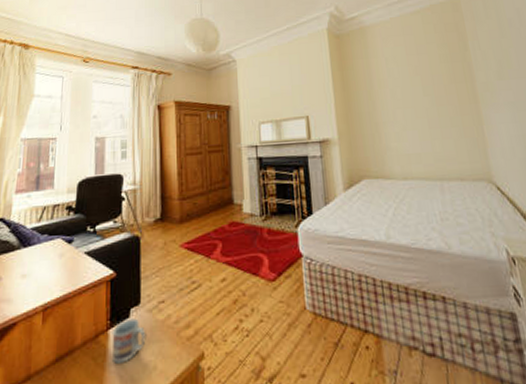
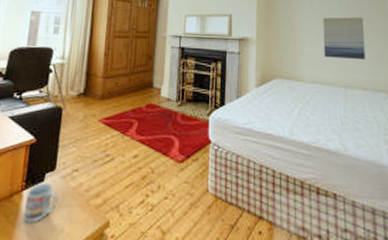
wall art: none [407,102,459,150] -> present [323,17,365,60]

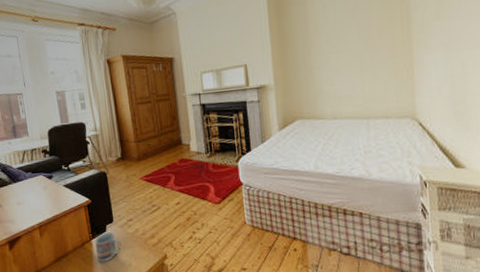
wall art: present [323,17,365,60] -> none [341,45,388,93]

